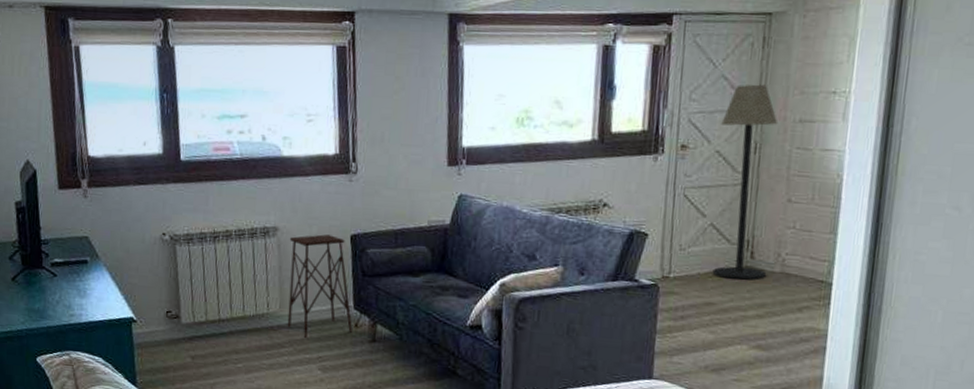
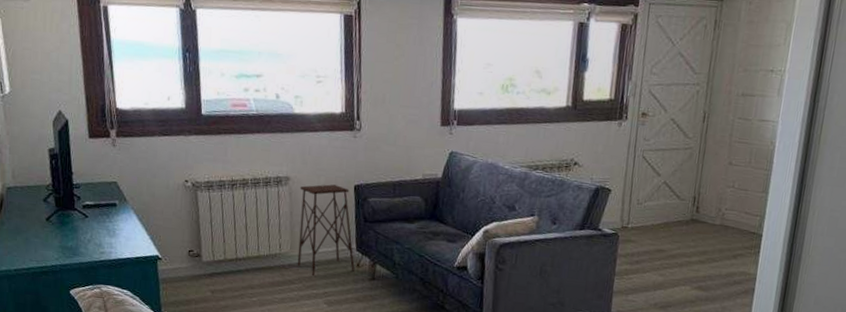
floor lamp: present [712,84,778,280] -> none [664,61,724,231]

